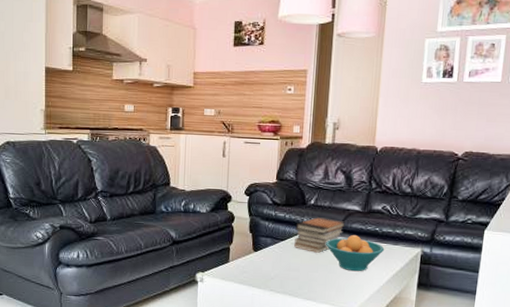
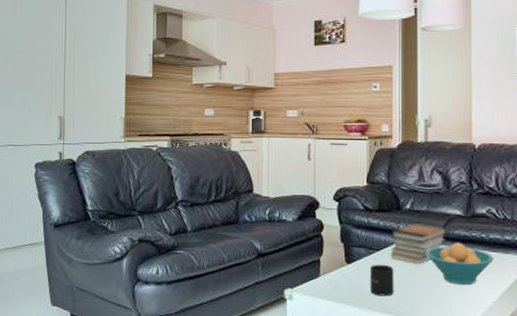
mug: none [273,252,296,280] -> present [369,264,394,297]

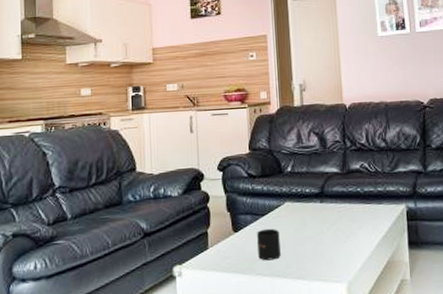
book stack: present [391,222,447,264] -> none [275,183,326,225]
fruit bowl: present [425,243,494,286] -> none [308,199,370,240]

